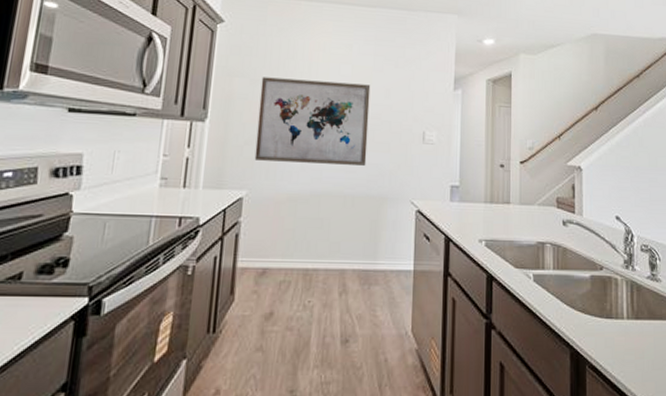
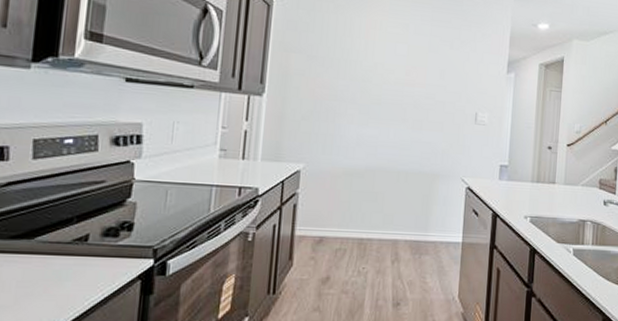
wall art: present [254,77,371,166] -> none [311,53,426,144]

